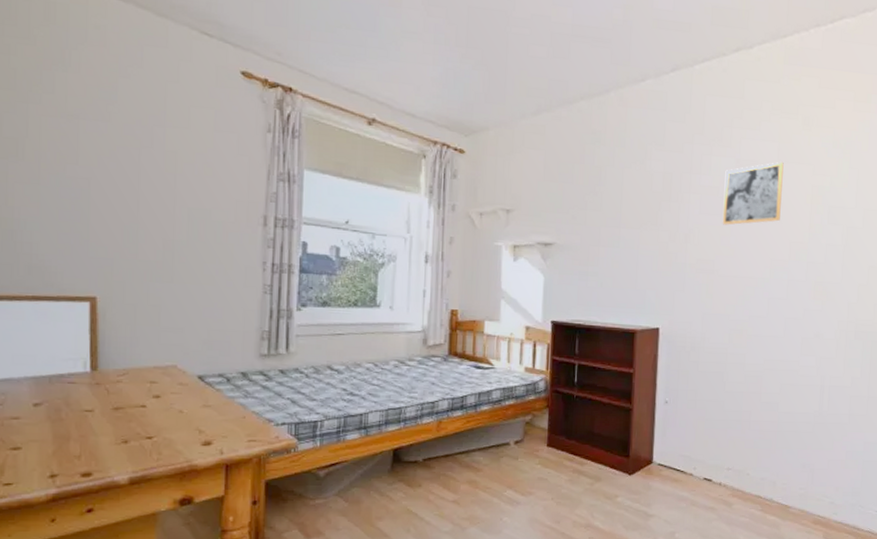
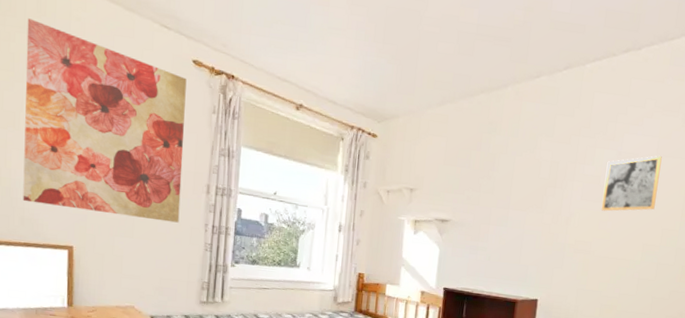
wall art: none [29,27,234,262] -> present [23,18,187,223]

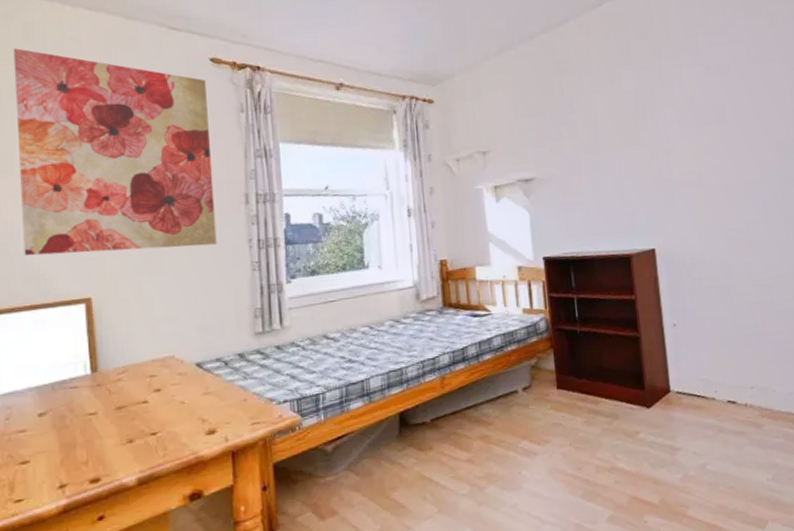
wall art: present [601,155,662,211] -> none [697,62,762,134]

